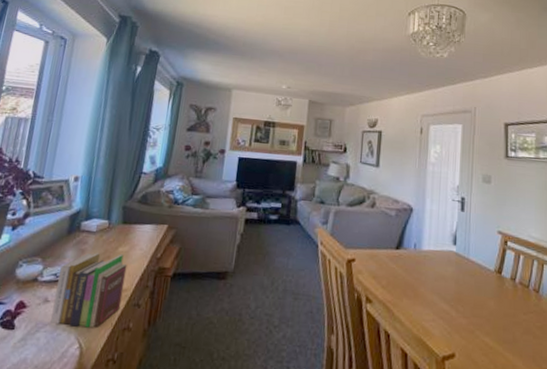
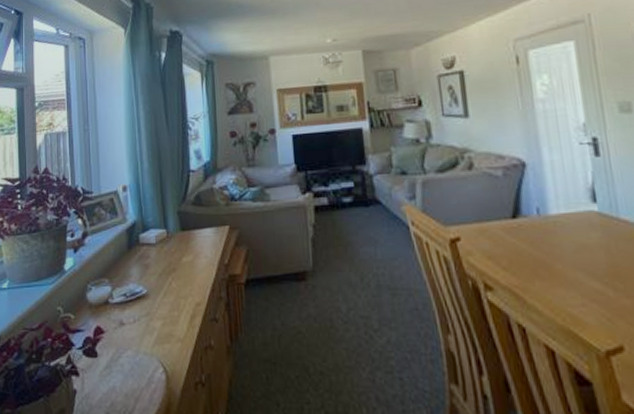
books: present [50,253,127,328] -> none [129,264,198,349]

